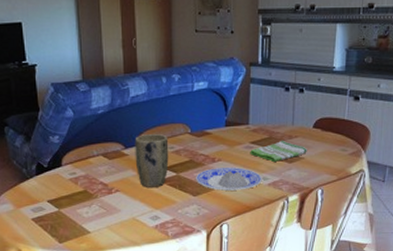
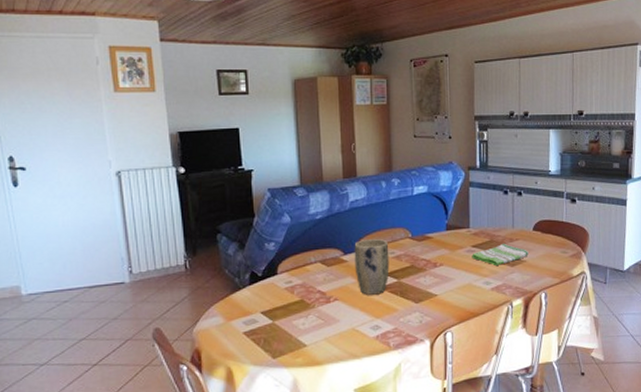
plate: present [196,167,262,191] -> none [418,272,485,297]

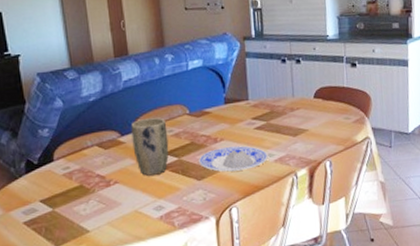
plate: none [418,272,485,297] -> present [199,145,268,172]
dish towel: present [472,243,529,265] -> none [252,113,311,137]

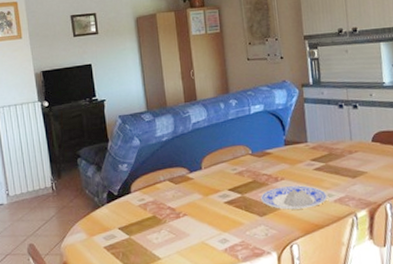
plant pot: present [131,117,169,176] -> none [198,157,233,210]

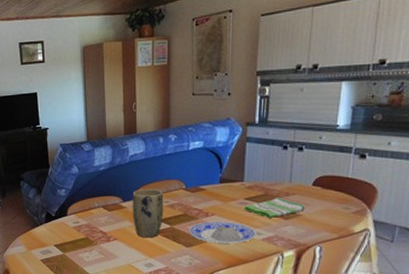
plant pot: none [198,157,233,210] -> present [132,189,164,237]
dish towel: none [312,155,369,178] -> present [244,197,305,218]

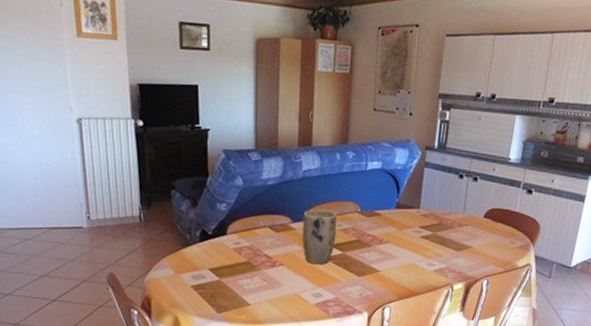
plate: present [189,222,256,244] -> none [362,249,429,275]
dish towel: present [244,197,305,218] -> none [418,227,476,249]

